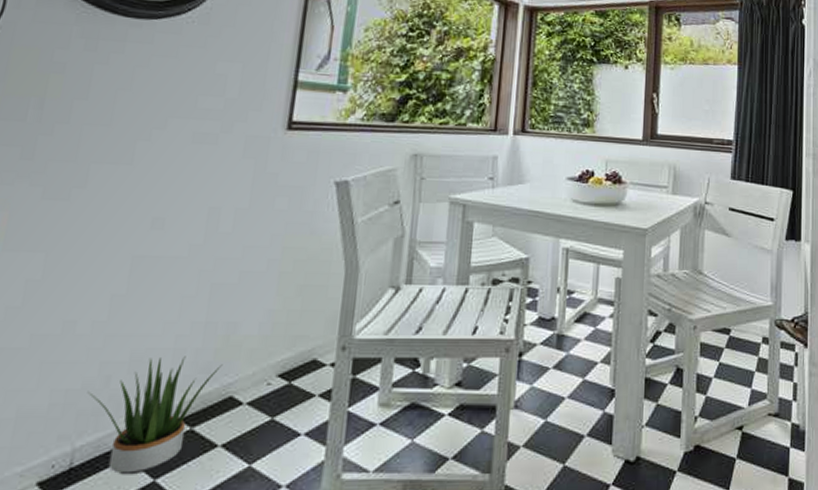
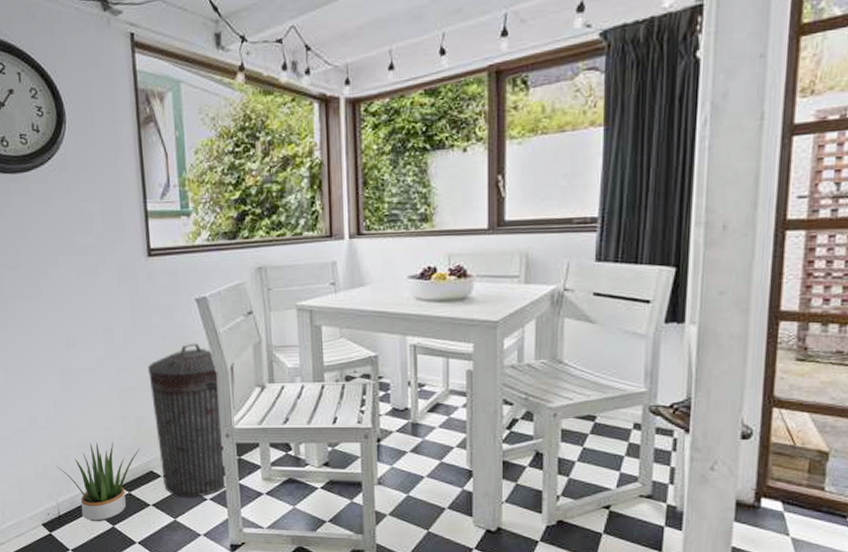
trash can: none [244,232,368,434] -> present [147,343,235,498]

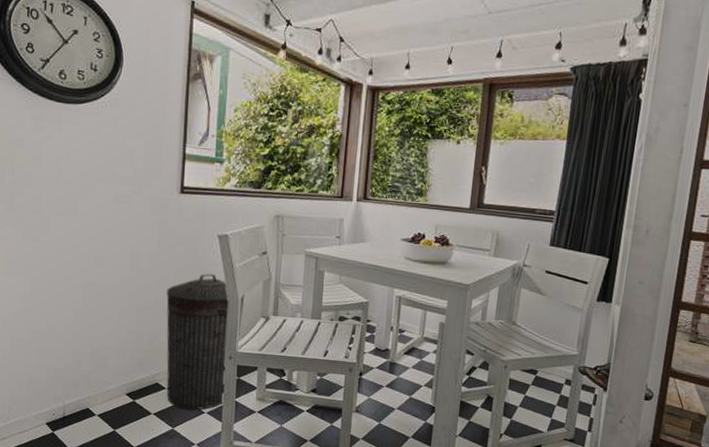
potted plant: present [56,442,141,522] -> none [68,352,150,425]

